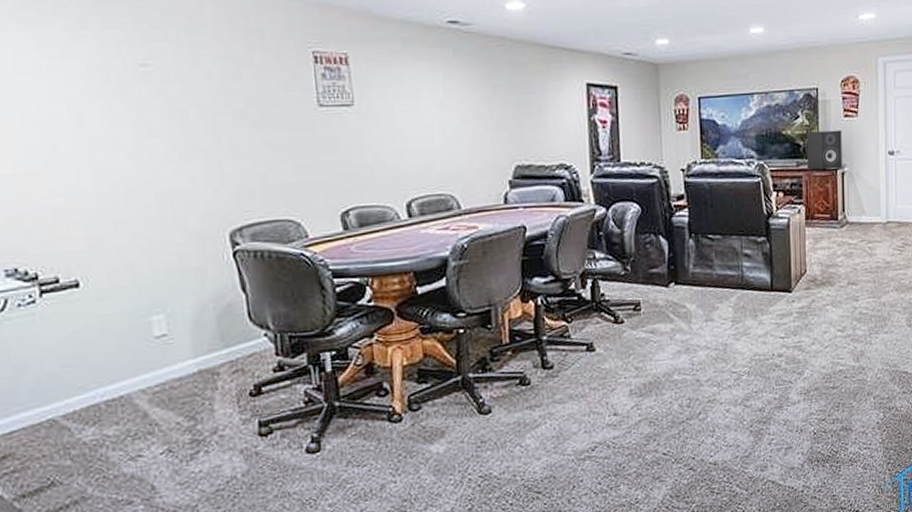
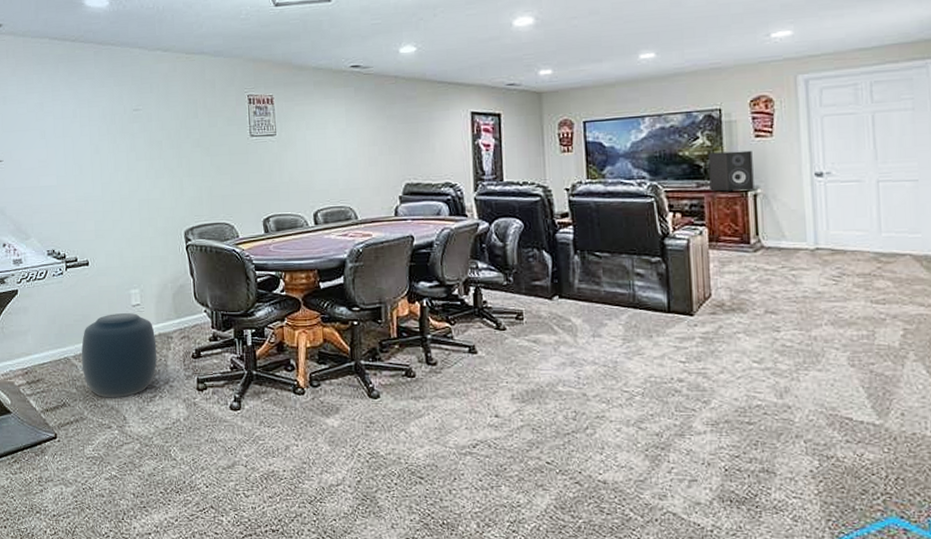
stool: none [75,347,199,466] -> present [81,313,158,398]

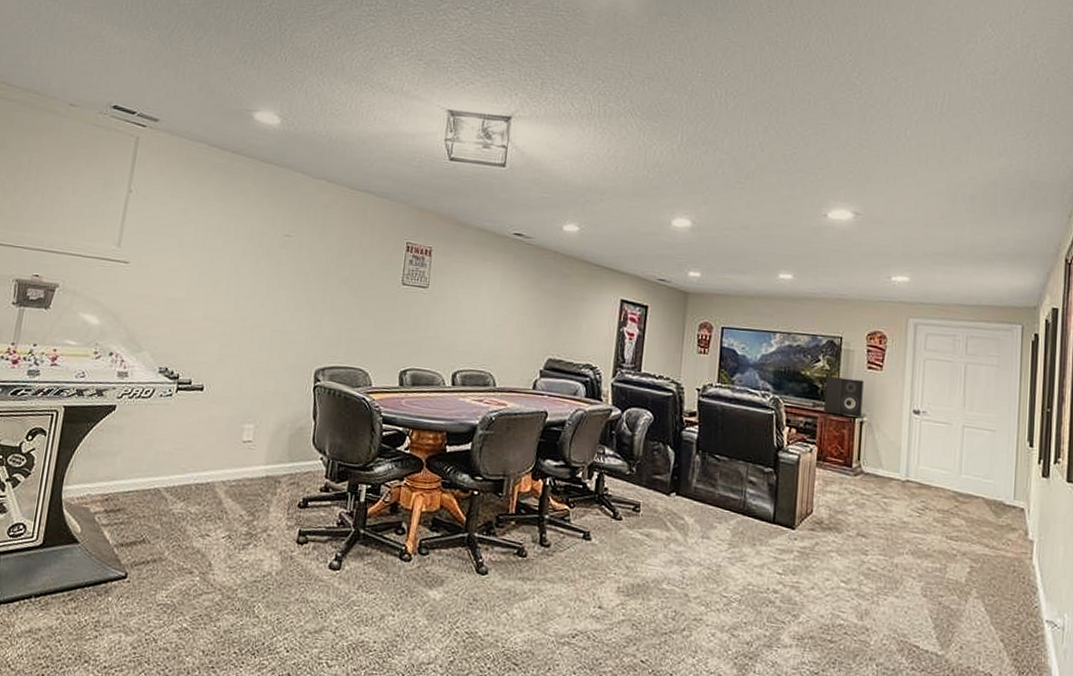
stool: present [81,313,158,398] -> none [172,447,262,541]

